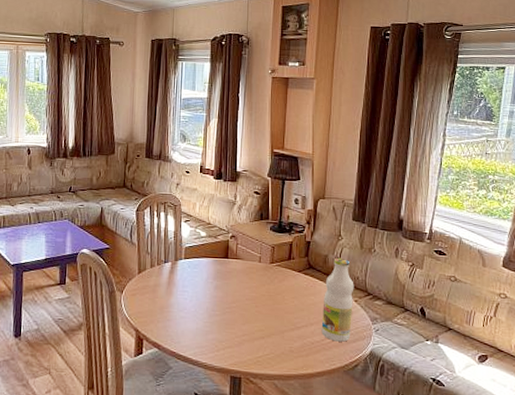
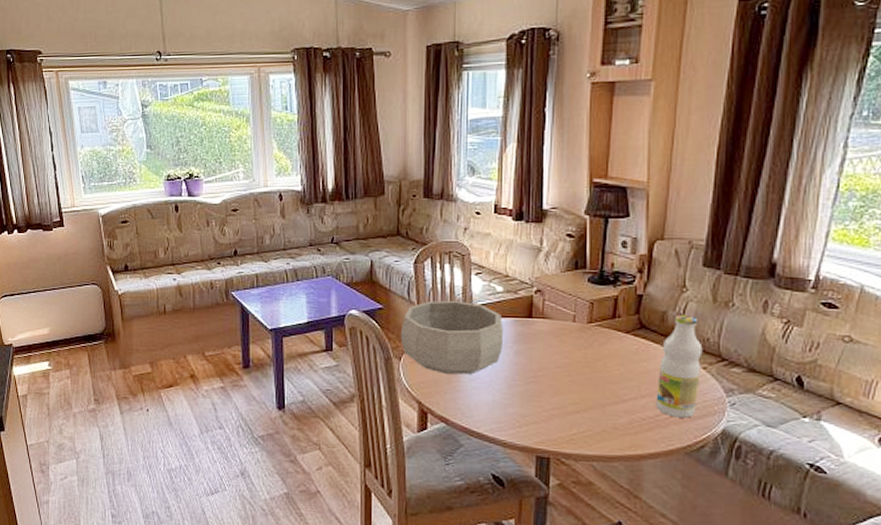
decorative bowl: none [123,242,206,306] -> present [400,301,504,375]

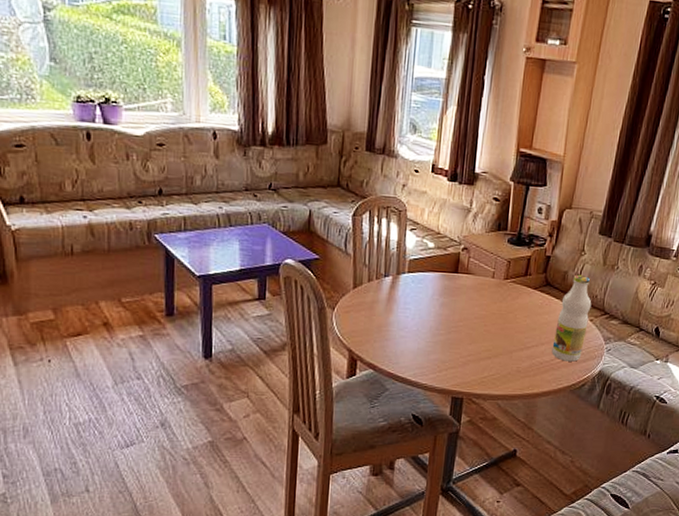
decorative bowl: present [400,301,504,375] -> none [335,253,433,324]

